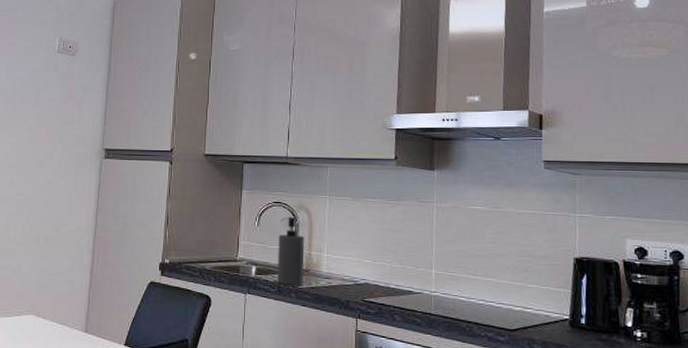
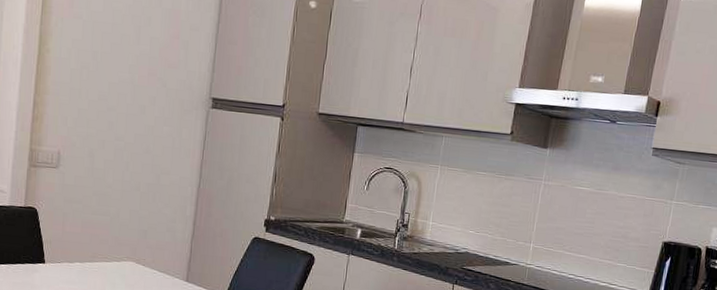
soap dispenser: present [277,217,304,287] -> none [380,183,412,251]

